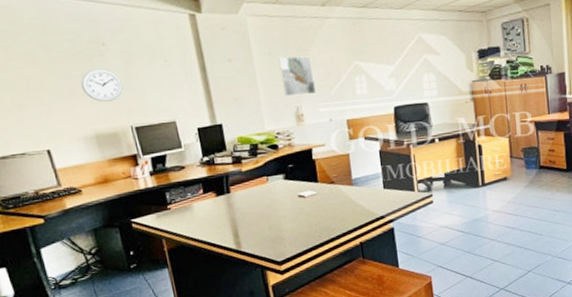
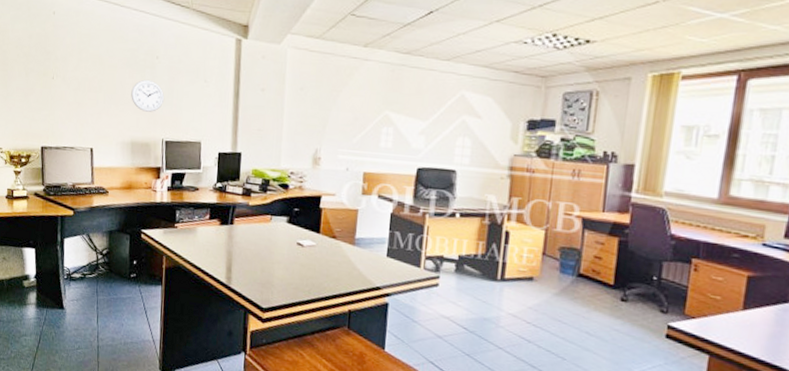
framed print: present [278,56,316,97] -> none [307,94,342,138]

